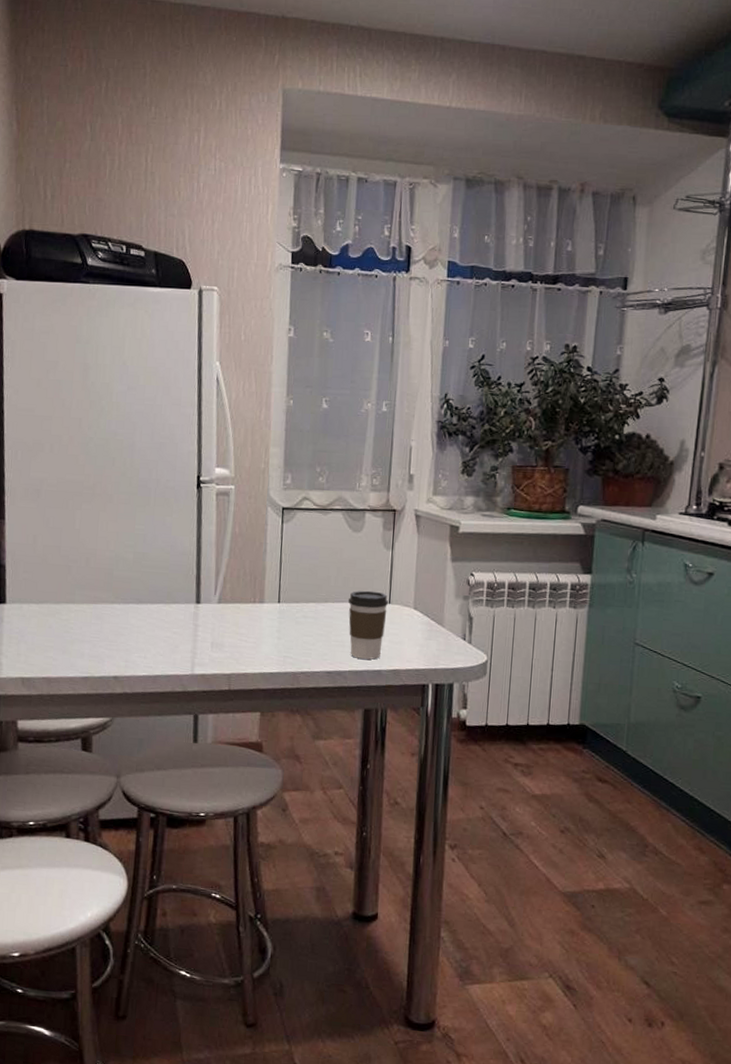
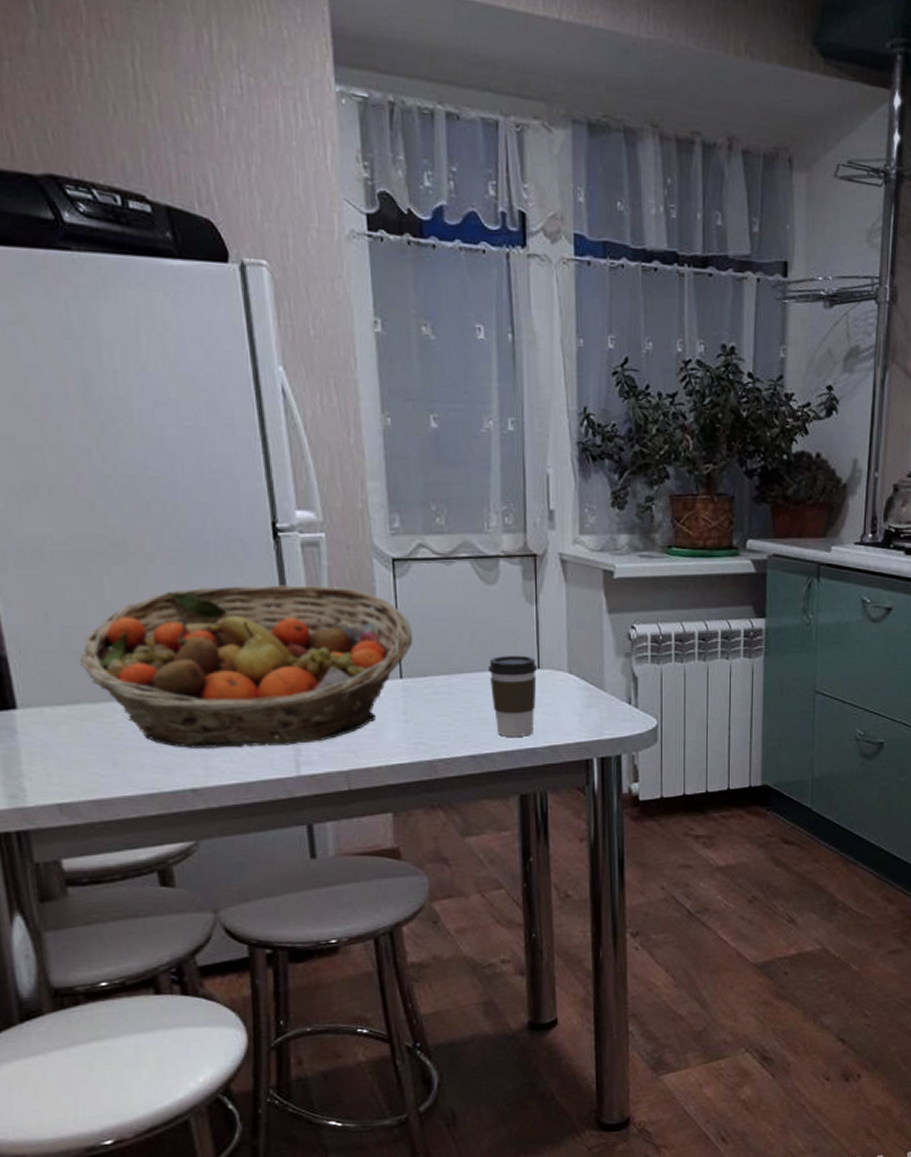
fruit basket: none [52,522,291,649] -> present [80,585,412,748]

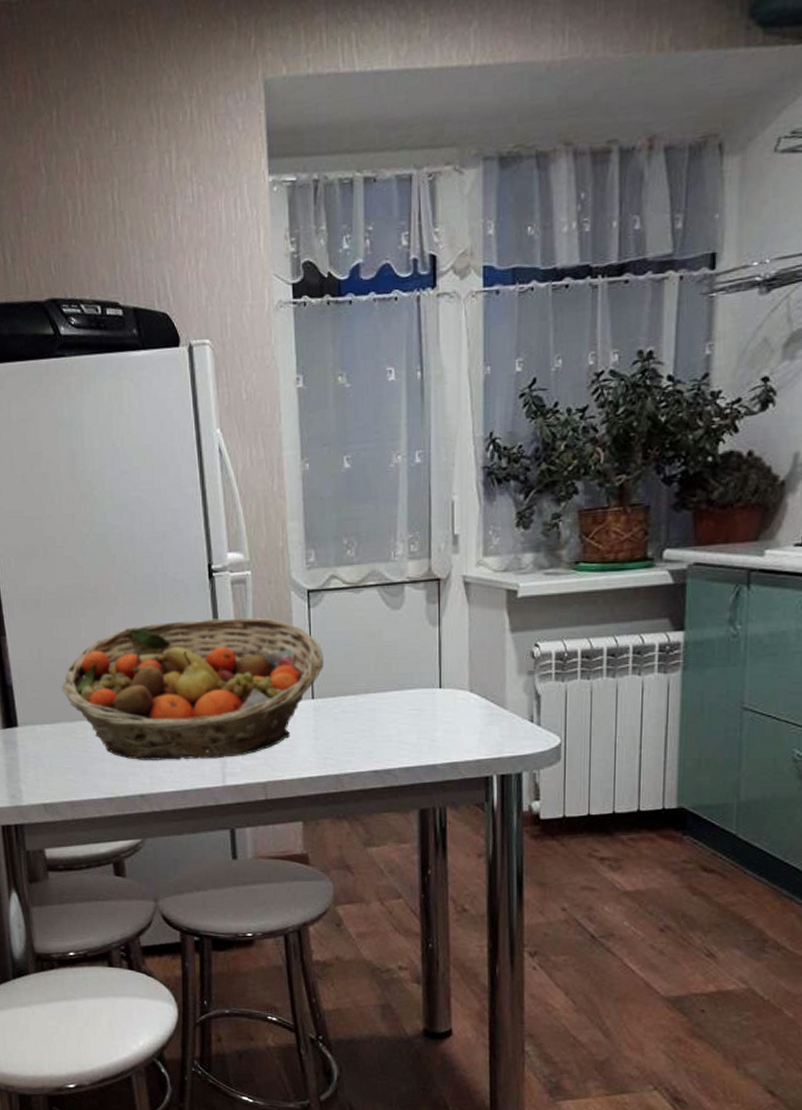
coffee cup: present [489,655,538,737] -> none [393,675,440,753]

